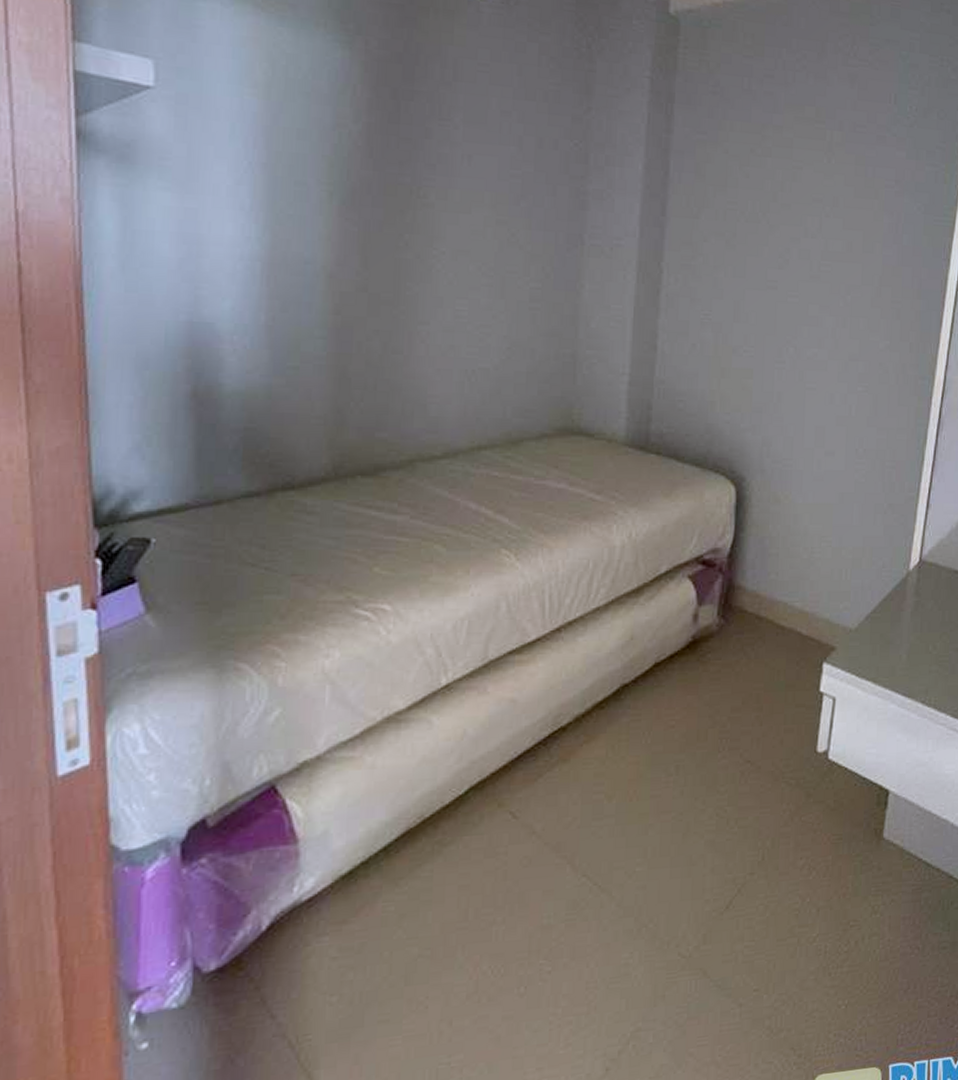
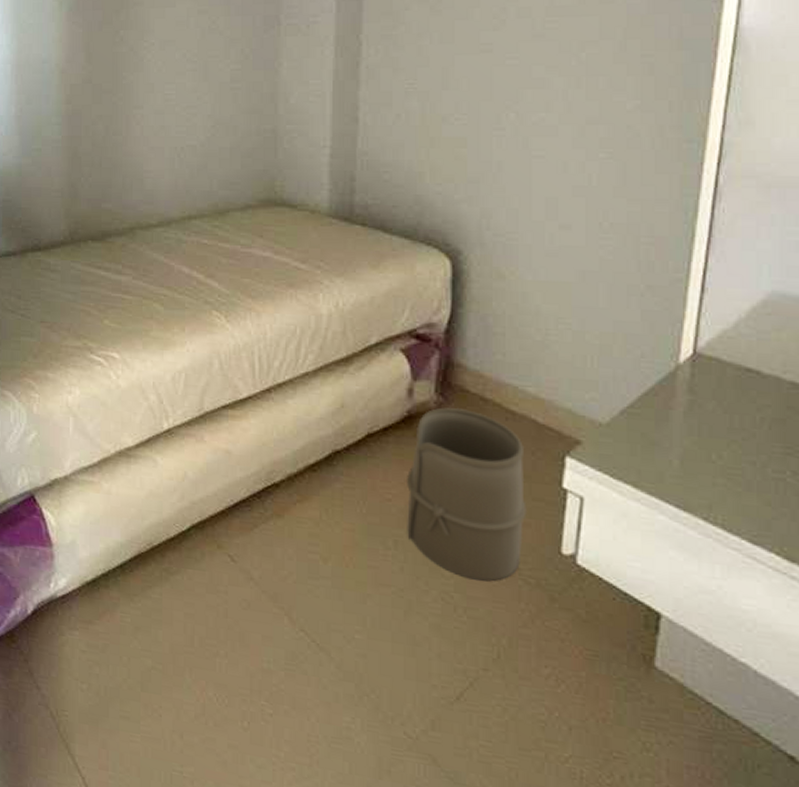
trash bin: none [688,628,791,791] -> present [407,407,527,582]

